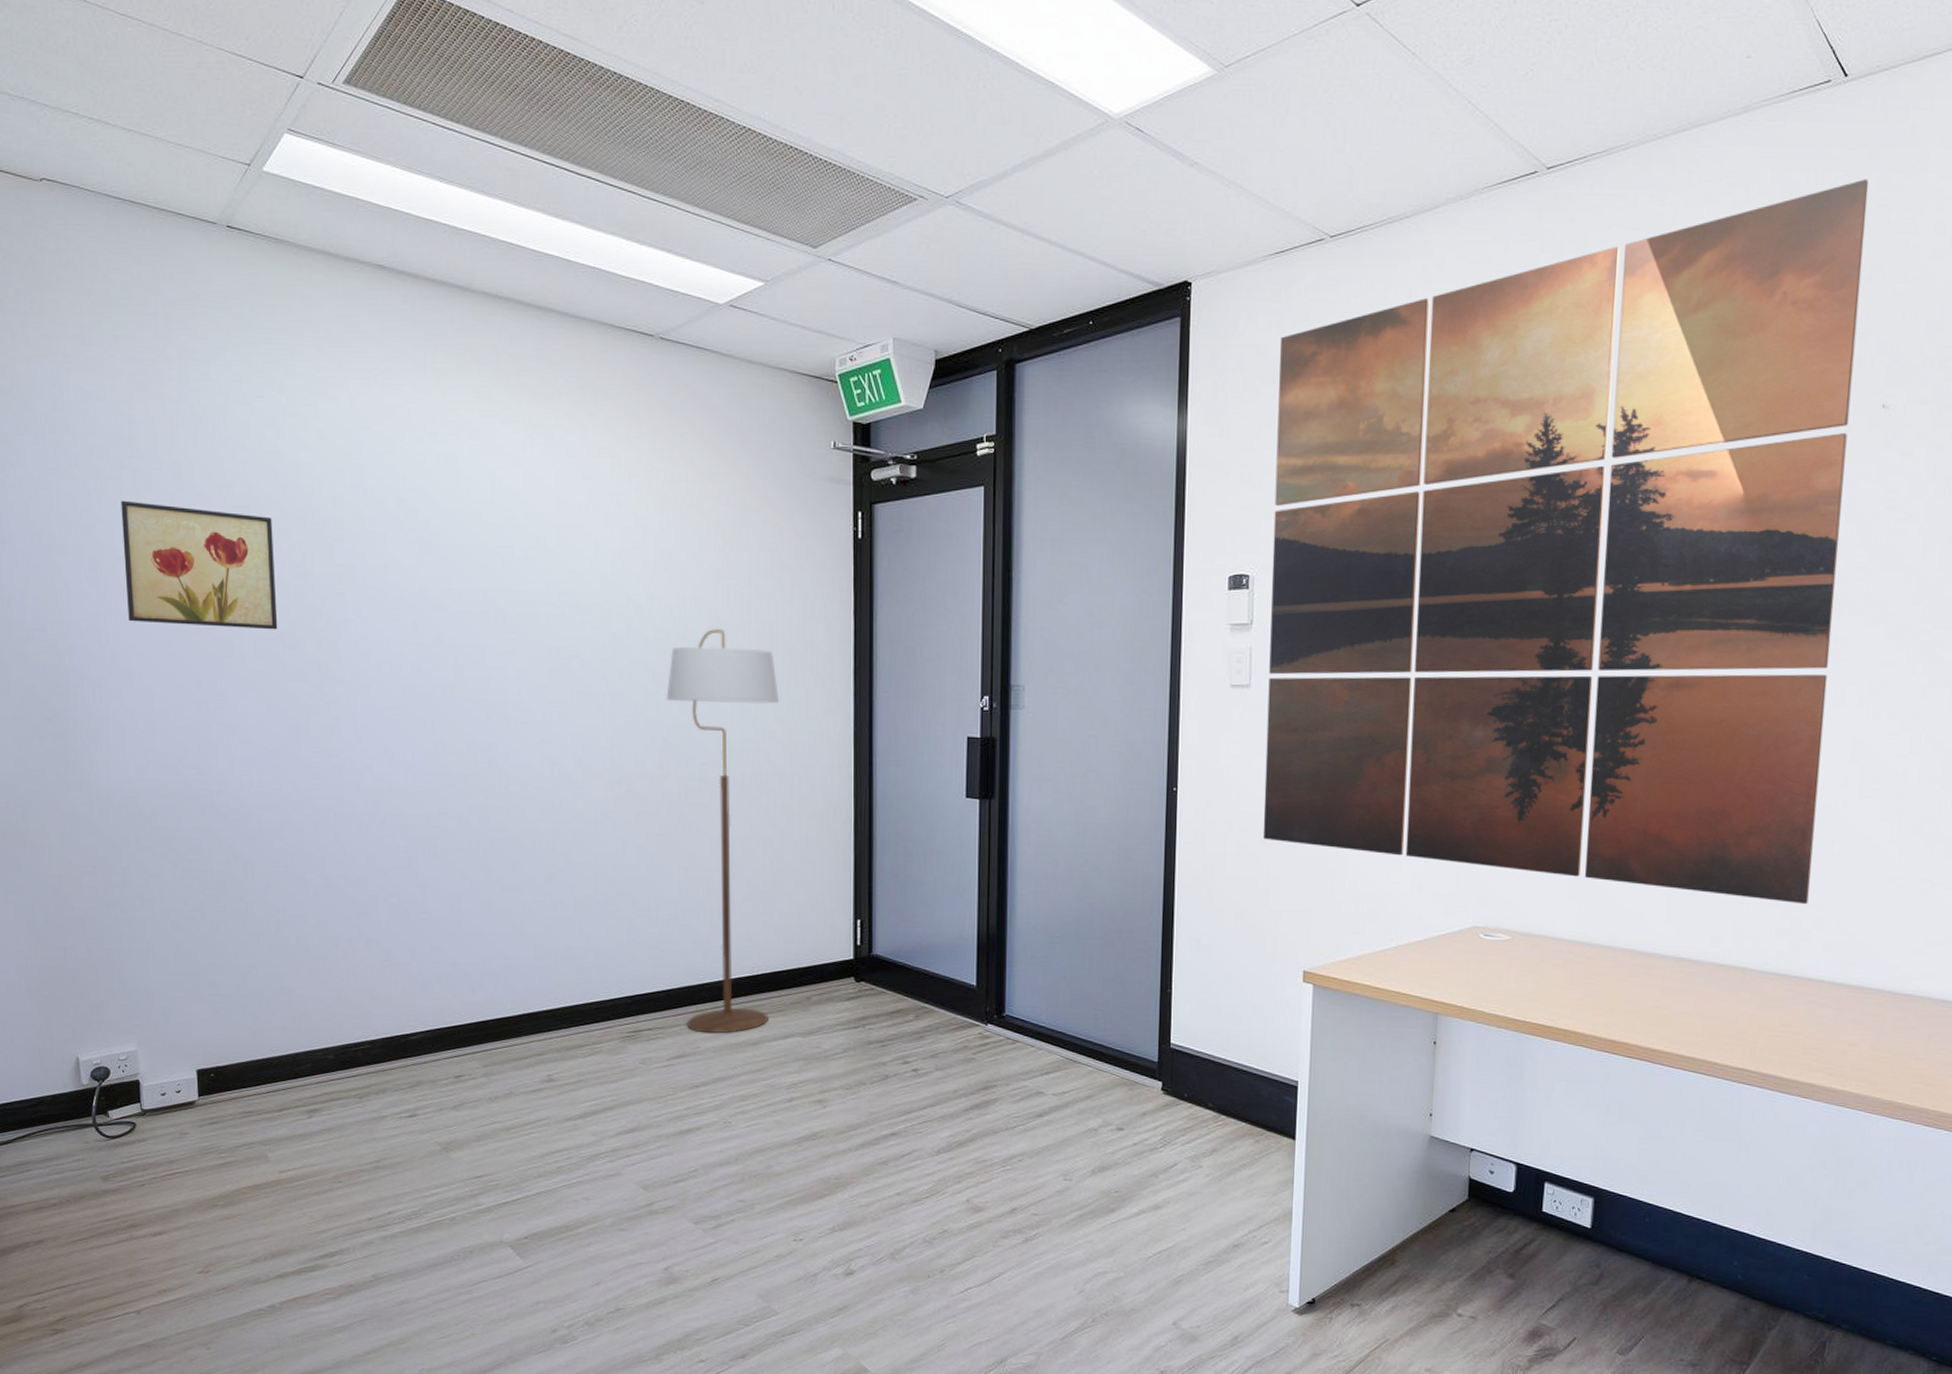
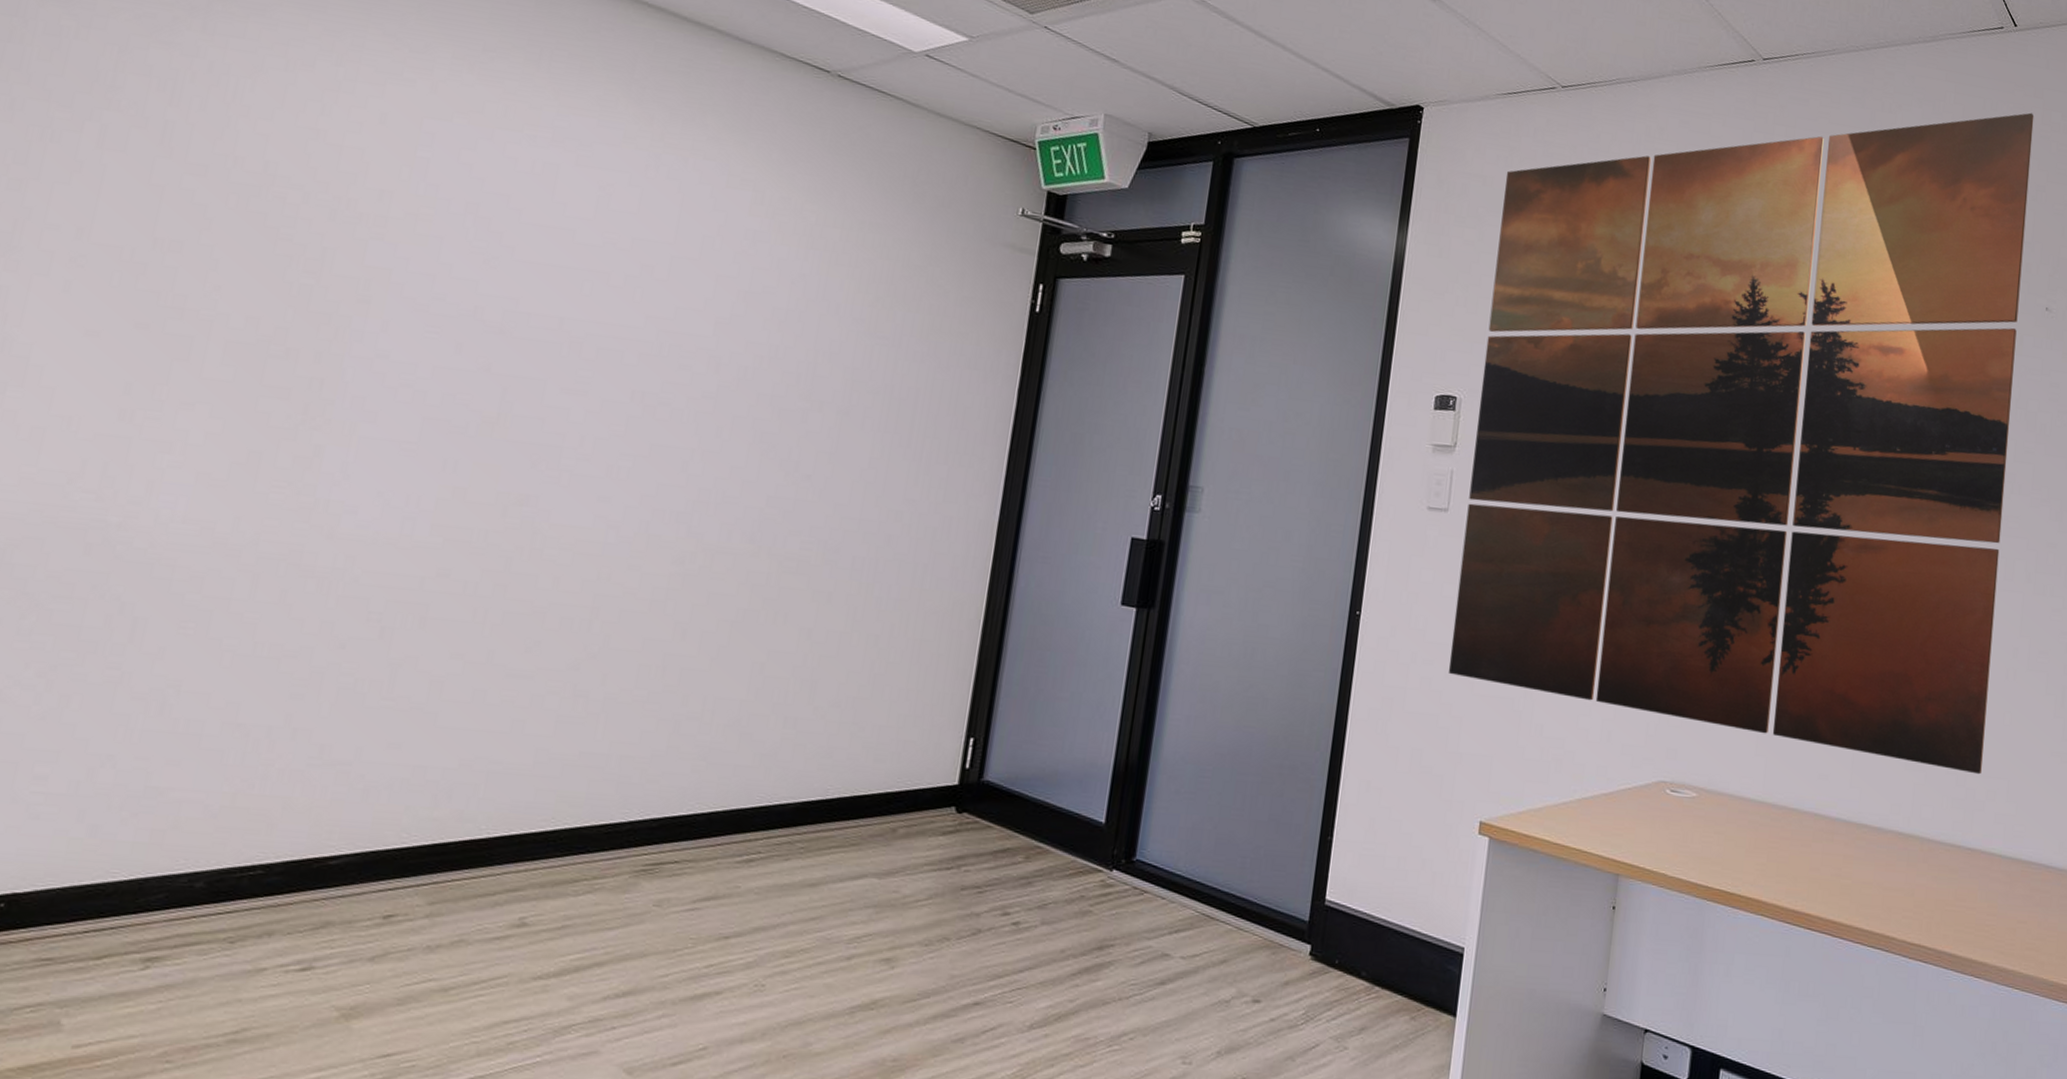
wall art: present [121,500,278,630] -> none [43,156,290,334]
floor lamp: present [666,628,780,1034] -> none [726,390,915,872]

